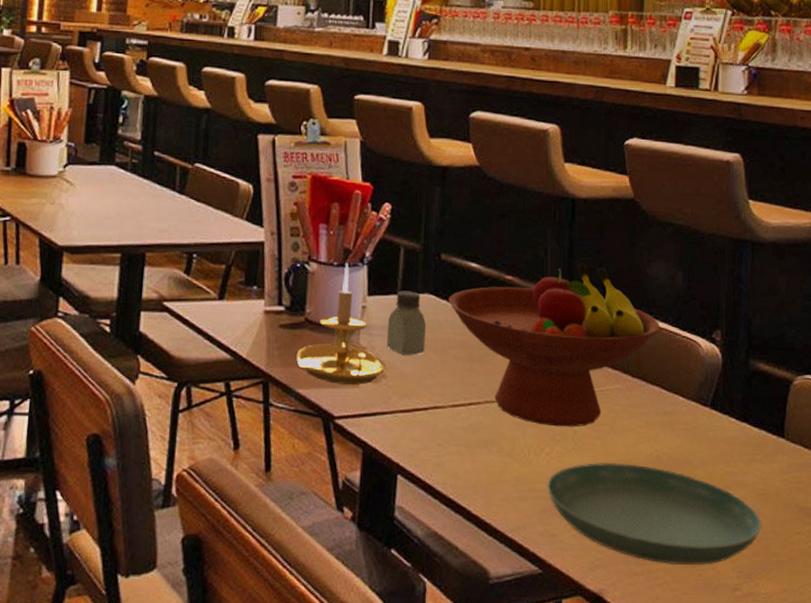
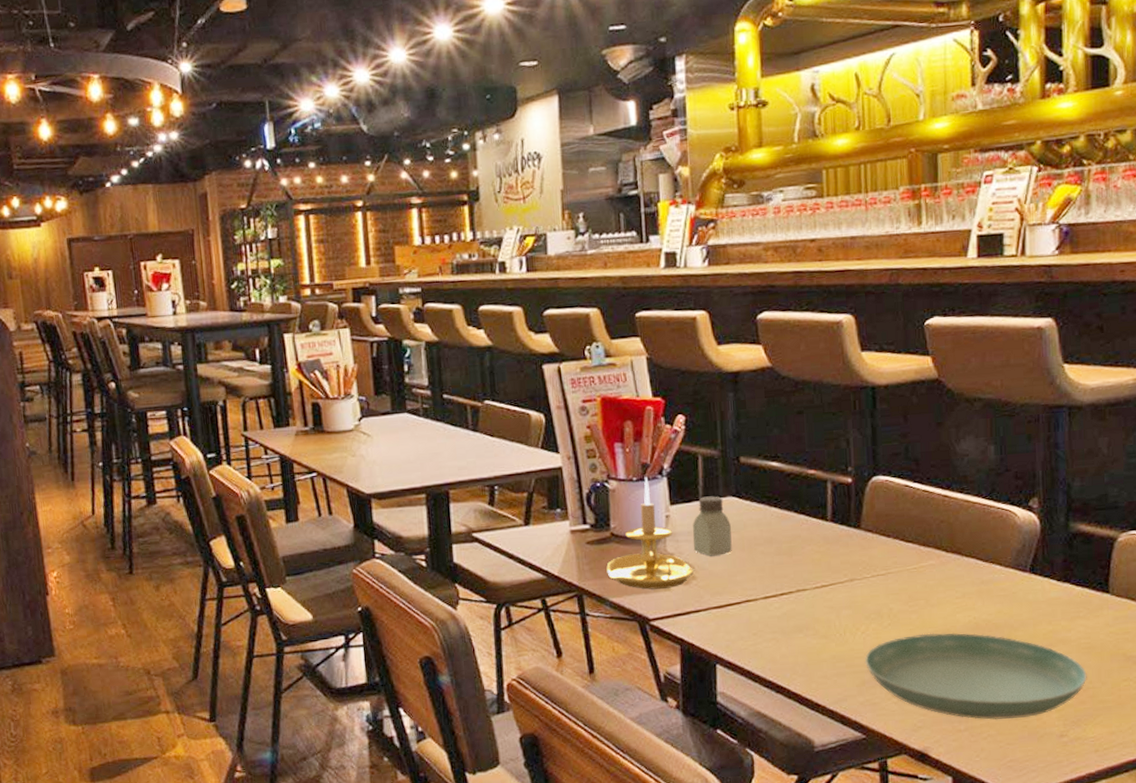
fruit bowl: present [448,263,659,427] -> none [751,448,972,607]

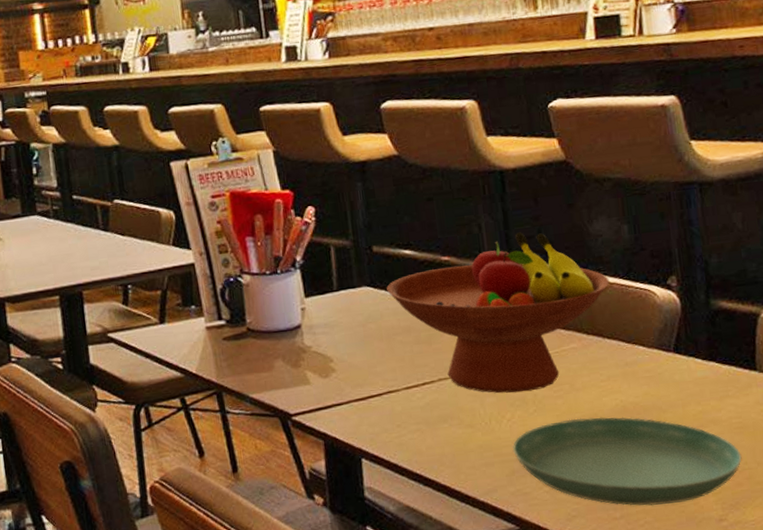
candle holder: present [606,478,695,590] -> none [244,271,334,384]
saltshaker: present [692,496,732,556] -> none [329,286,370,348]
fruit bowl: none [751,448,972,607] -> present [386,232,609,394]

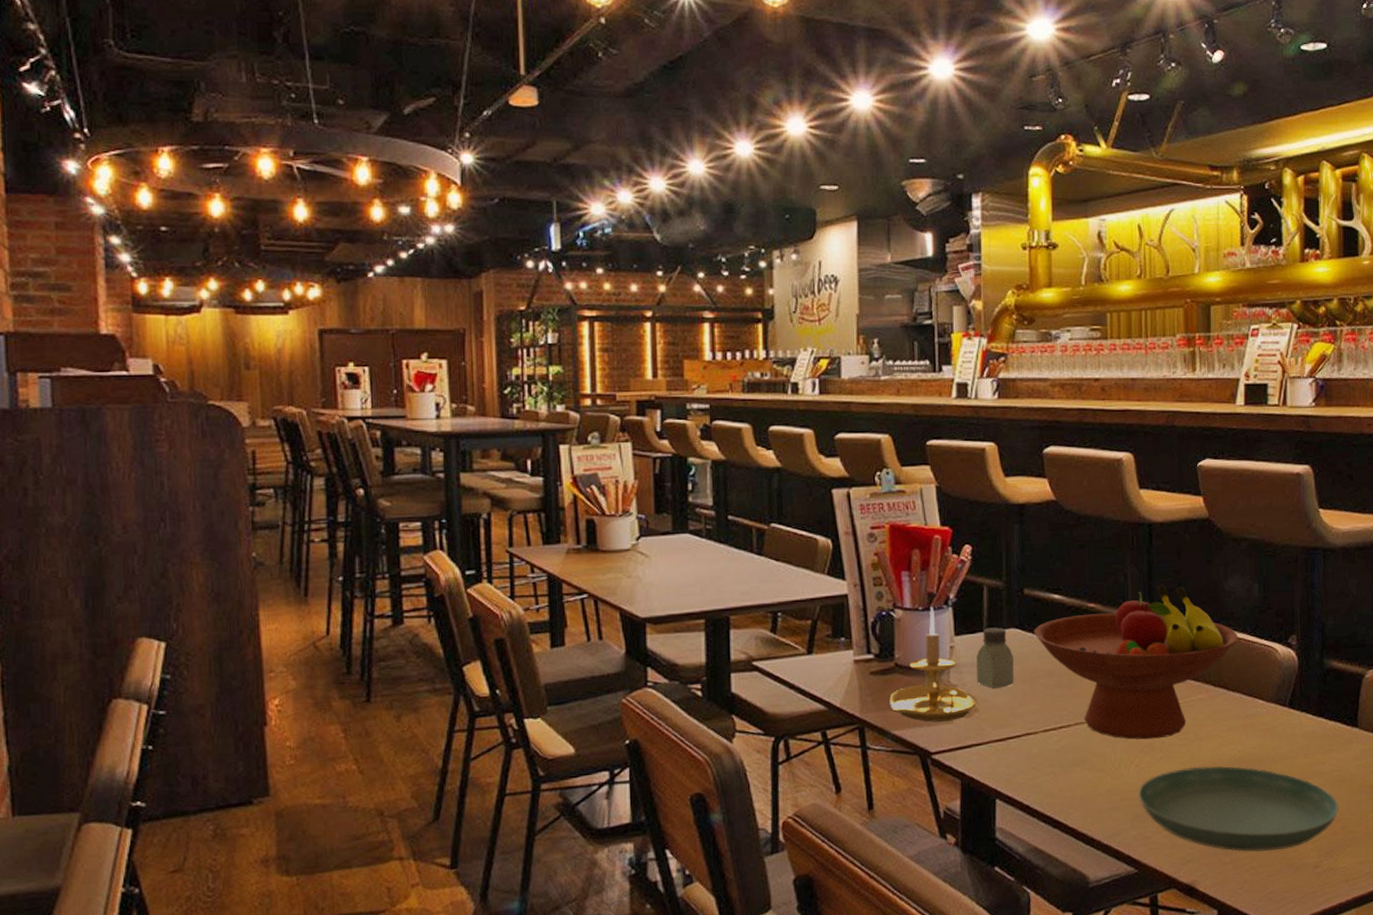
candle holder: none [244,271,334,384] -> present [889,607,977,722]
saltshaker: none [329,286,370,348] -> present [976,627,1014,688]

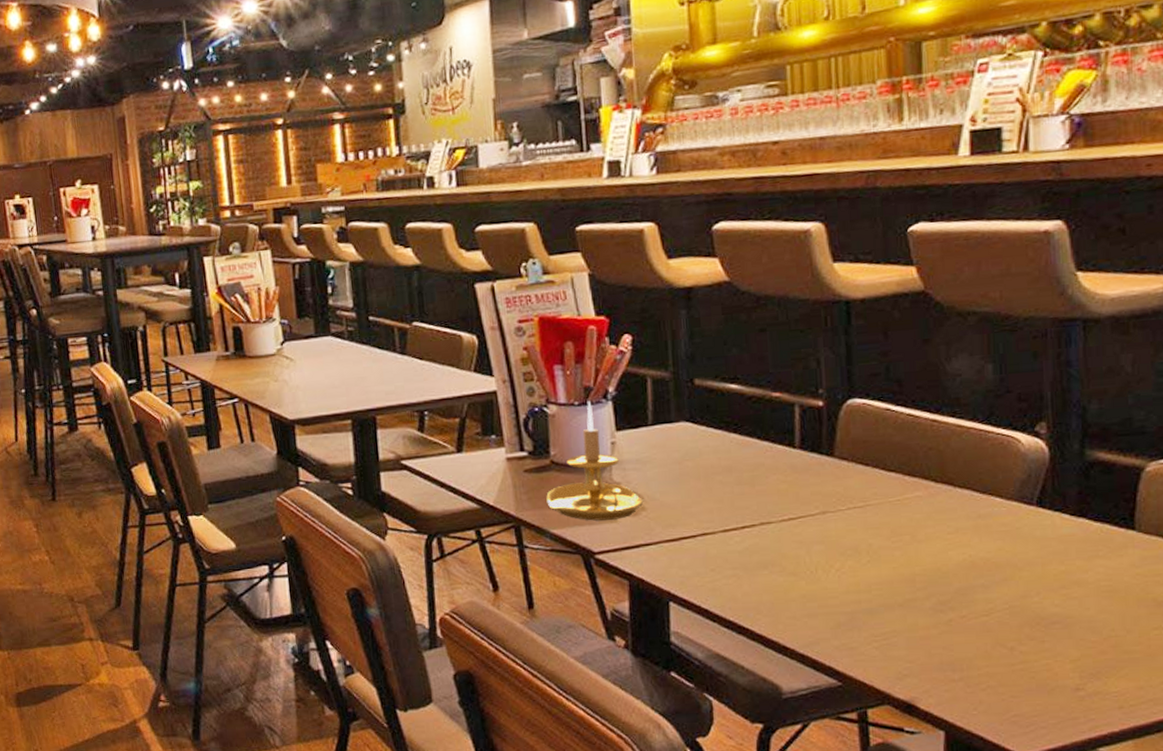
saltshaker: present [976,627,1014,688] -> none [641,421,686,486]
fruit bowl: present [1034,584,1238,740] -> none [708,368,966,542]
saucer: present [1137,766,1339,852] -> none [839,571,1108,670]

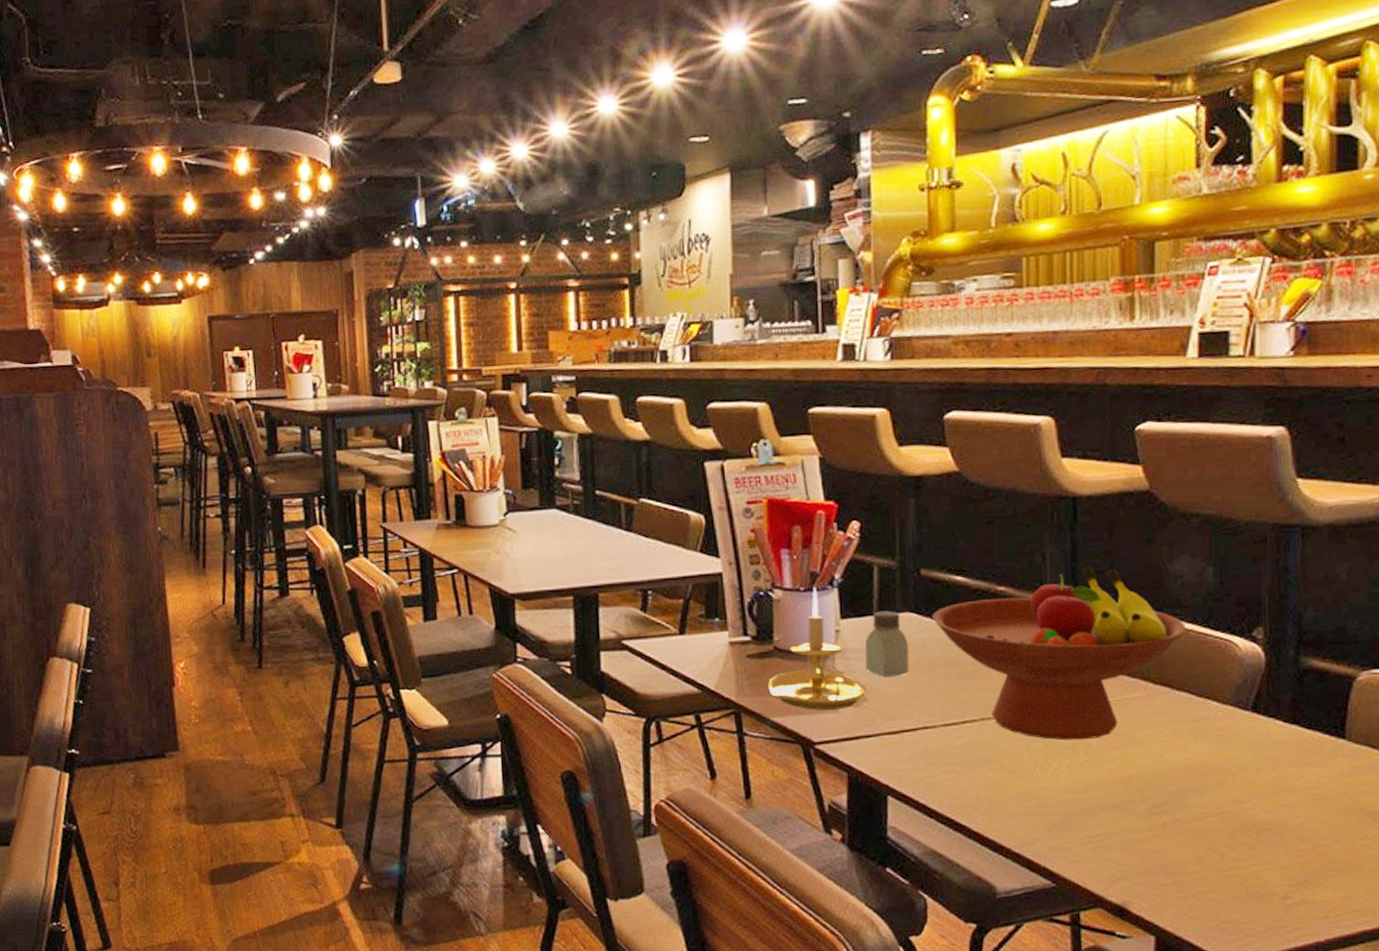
saltshaker: none [641,421,686,486] -> present [865,611,909,677]
fruit bowl: none [708,368,966,542] -> present [932,566,1186,740]

